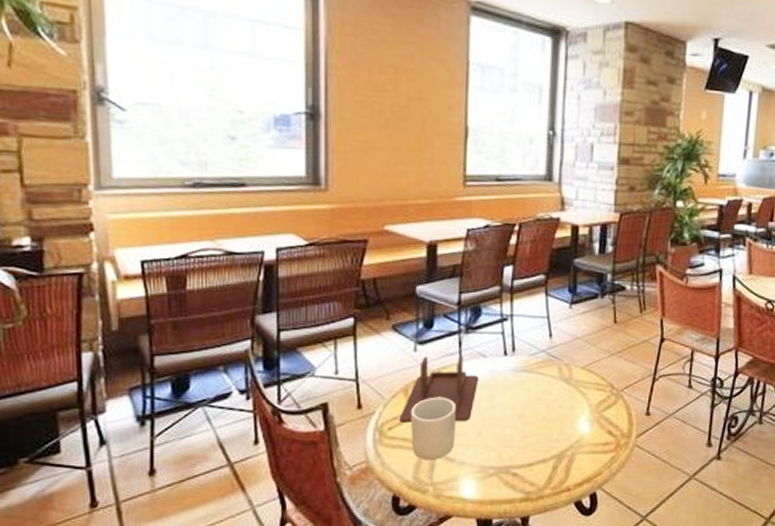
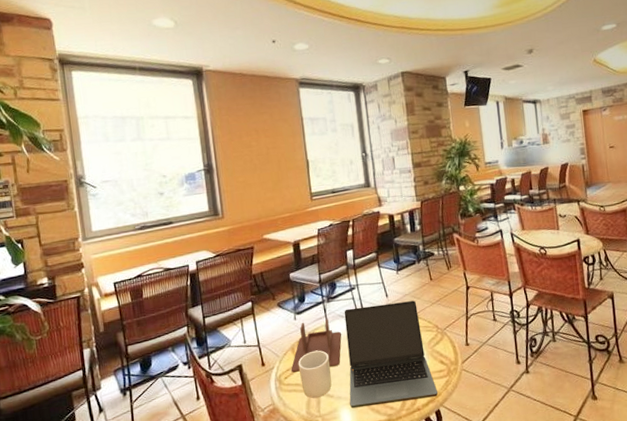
laptop: none [476,346,599,479] -> present [344,300,438,409]

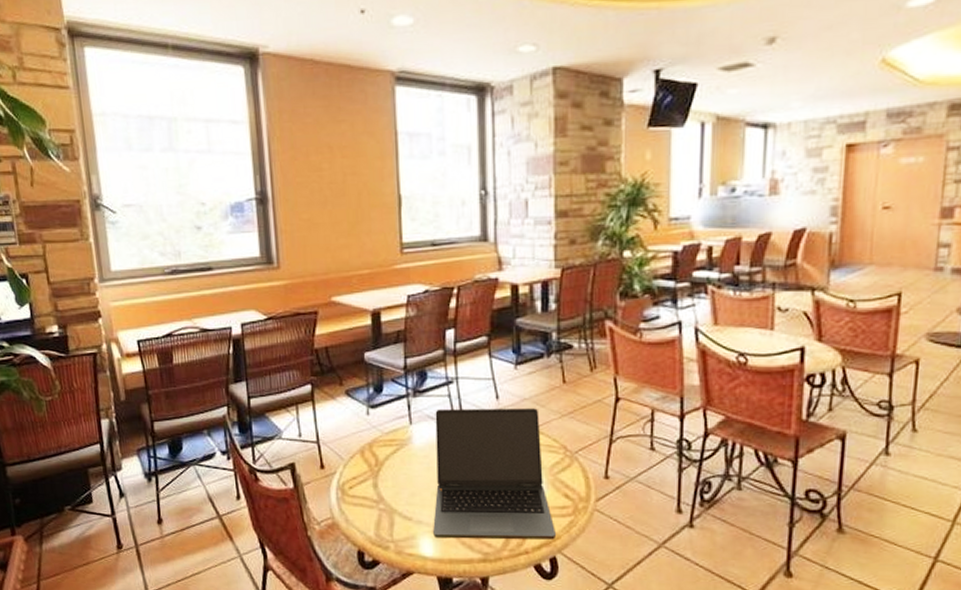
napkin holder: present [291,319,342,373] -> none [358,419,429,482]
mug: present [298,350,332,399] -> none [368,458,412,519]

